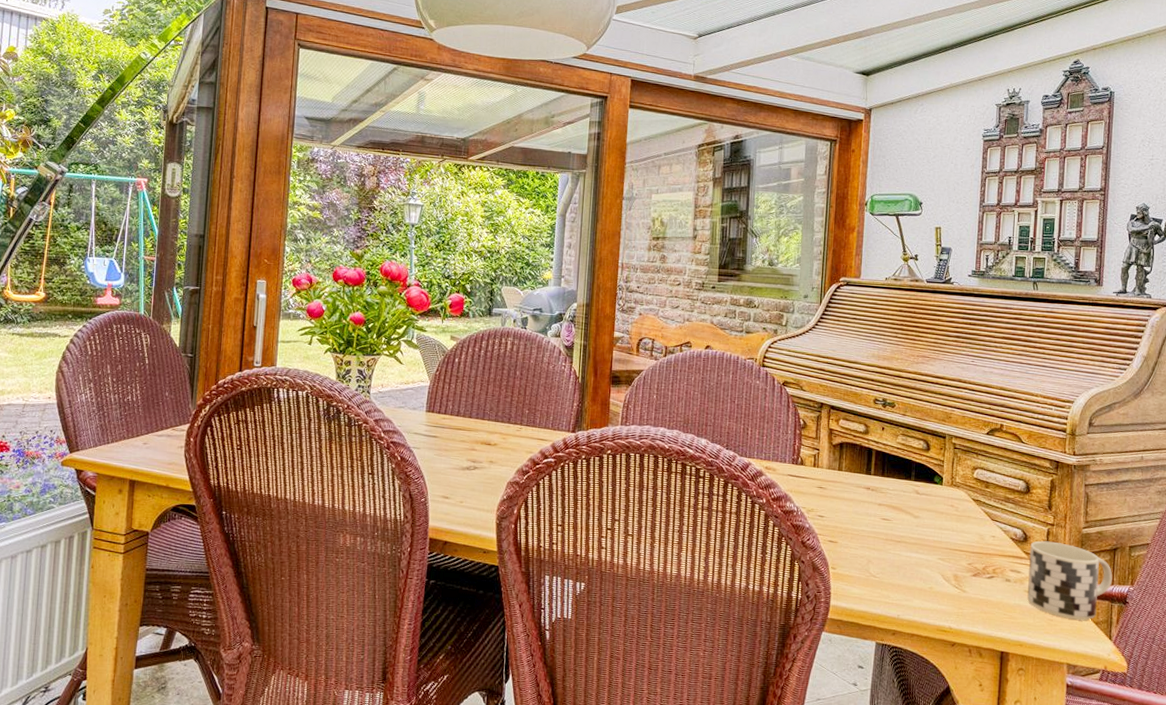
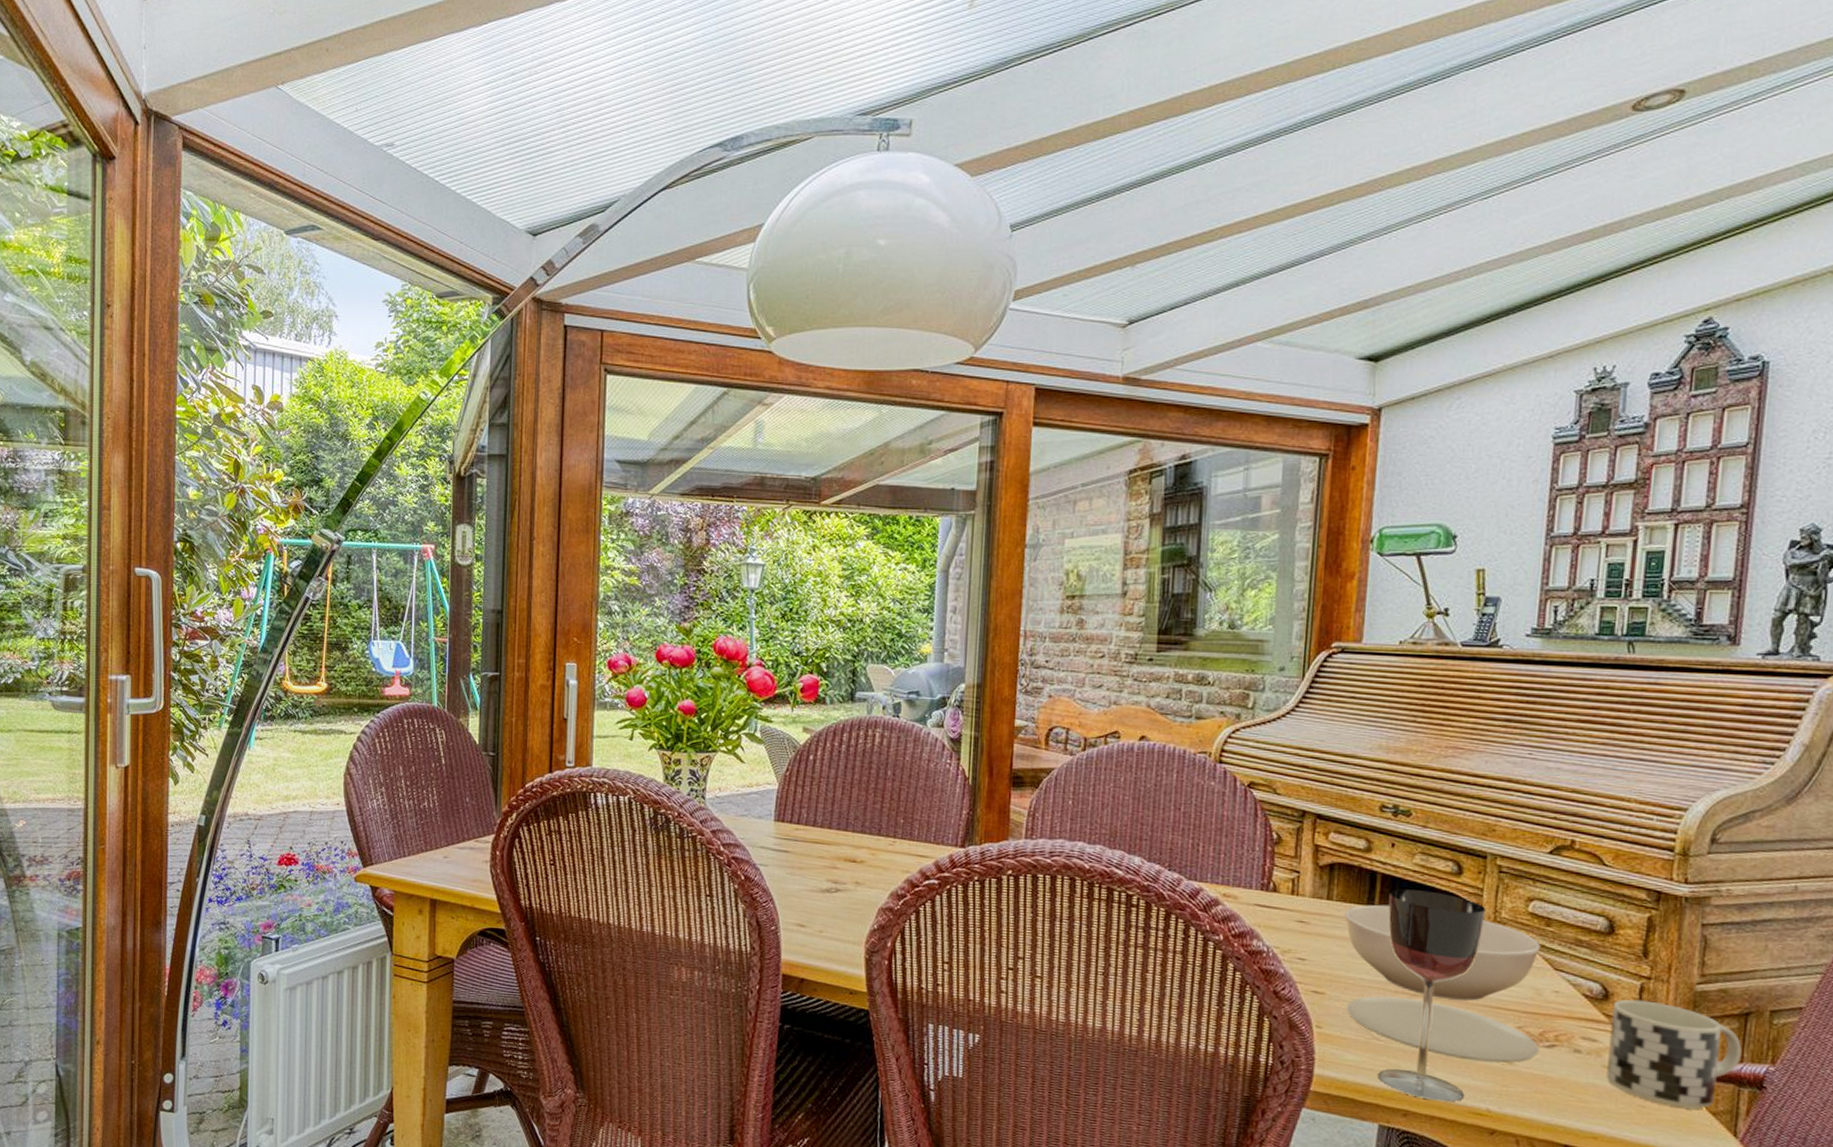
bowl: none [851,473,982,545] -> present [1345,904,1541,1001]
plate: none [853,543,983,592] -> present [1346,996,1539,1063]
wineglass: none [875,461,946,623] -> present [1378,889,1486,1102]

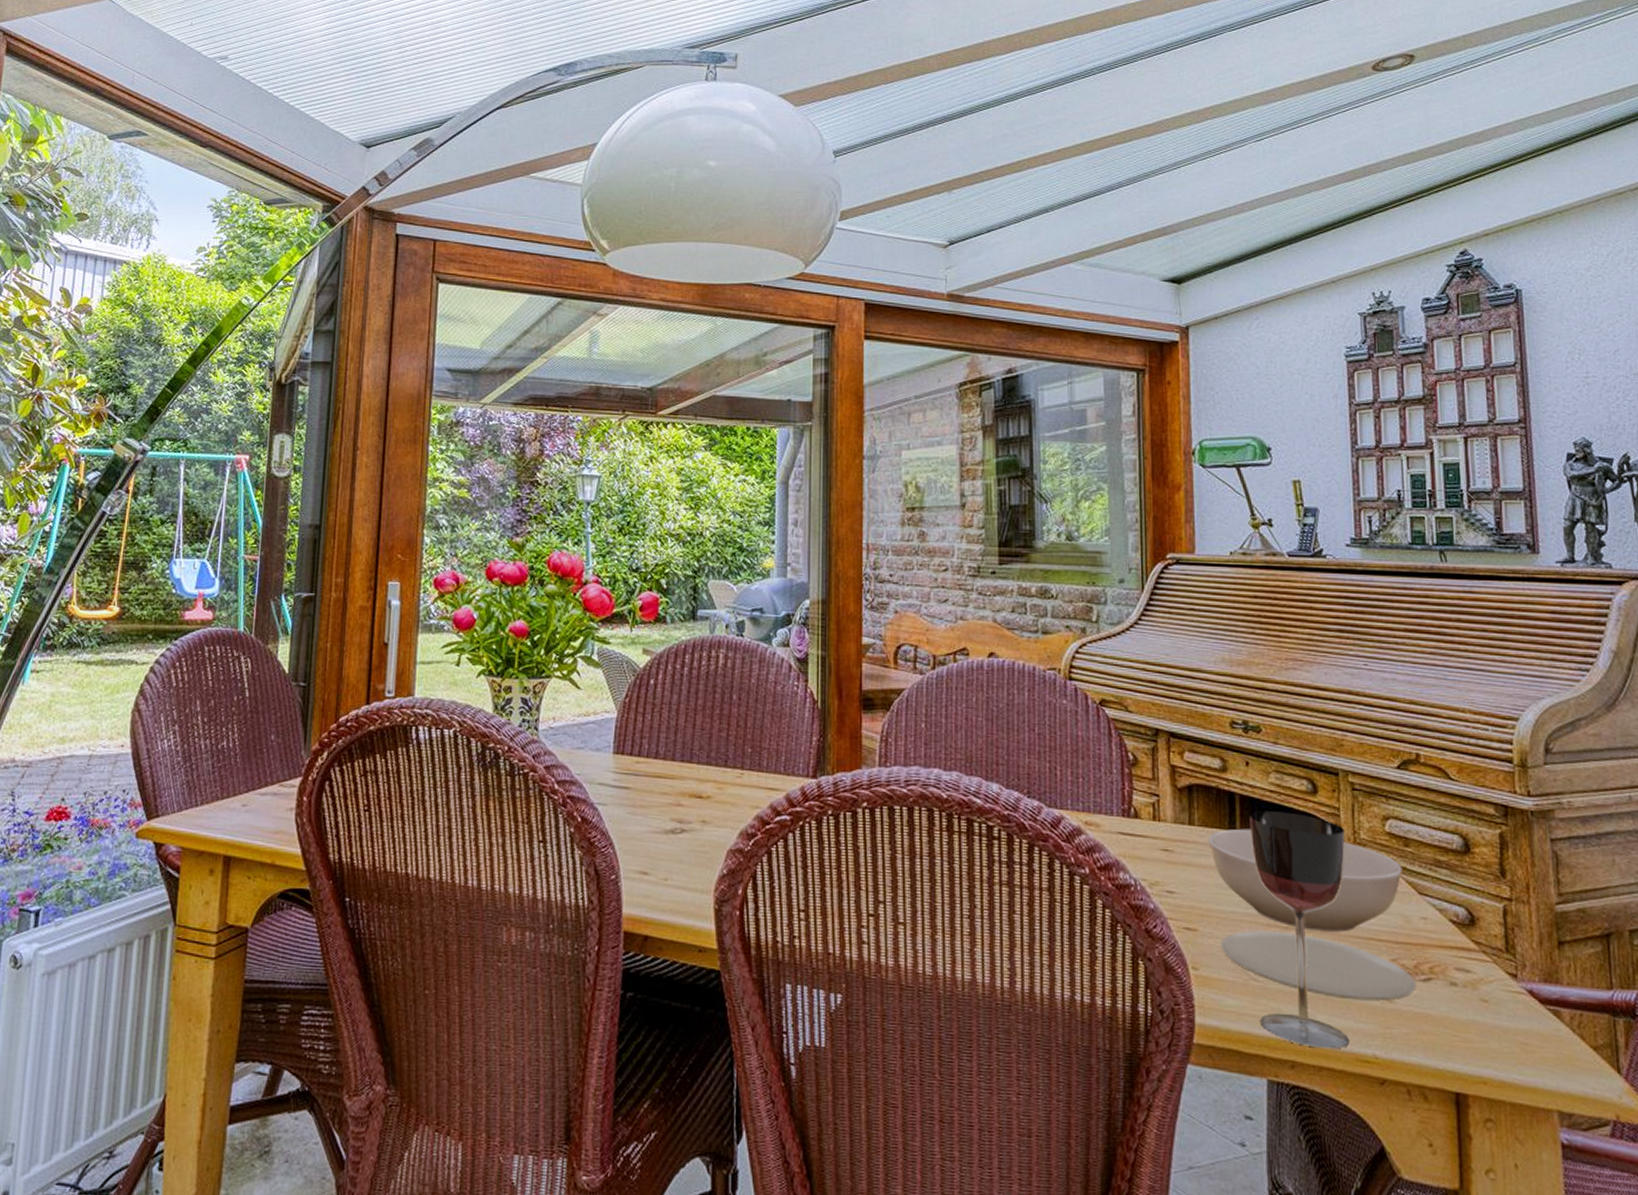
cup: present [1606,999,1742,1109] -> none [1480,923,1611,1044]

